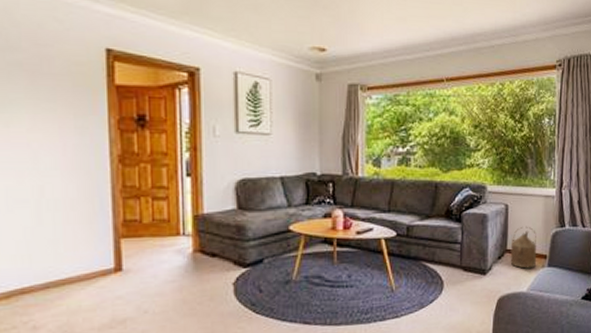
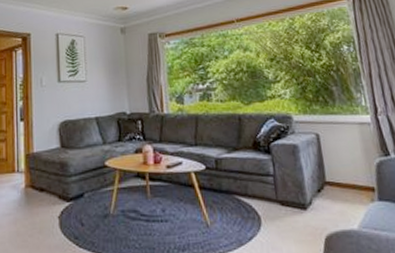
watering can: present [510,226,536,269] -> none [329,156,363,203]

